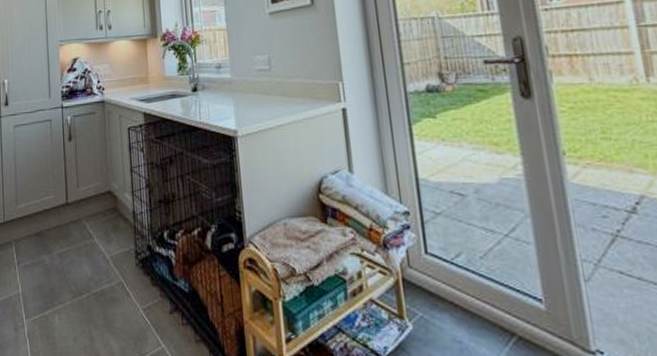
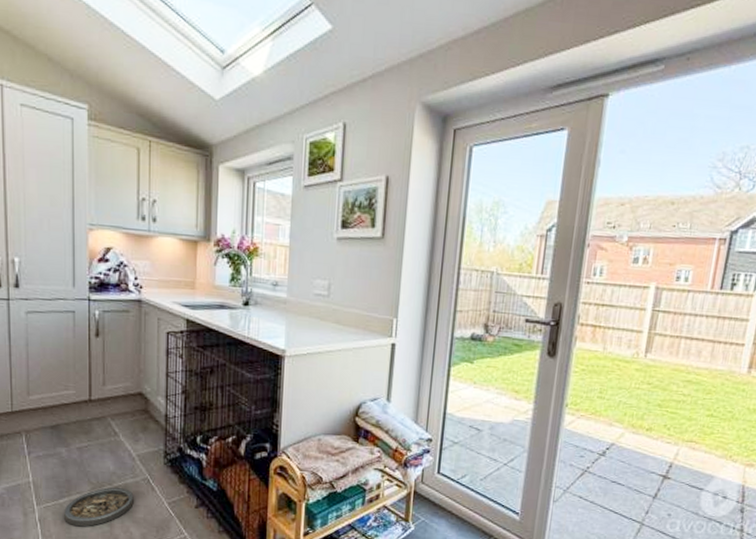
pet bowl: none [49,295,111,342] -> present [64,487,134,527]

